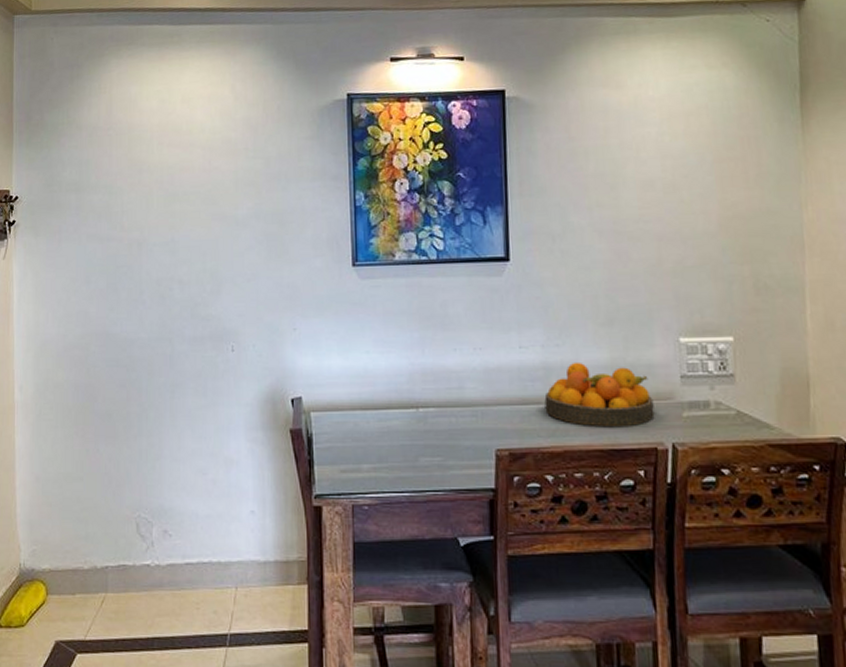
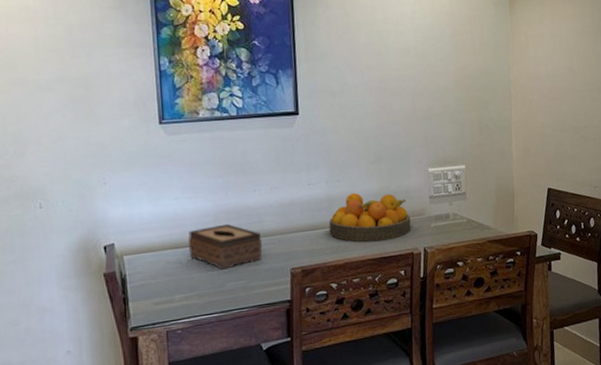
tissue box: none [378,386,463,441] -> present [188,223,263,270]

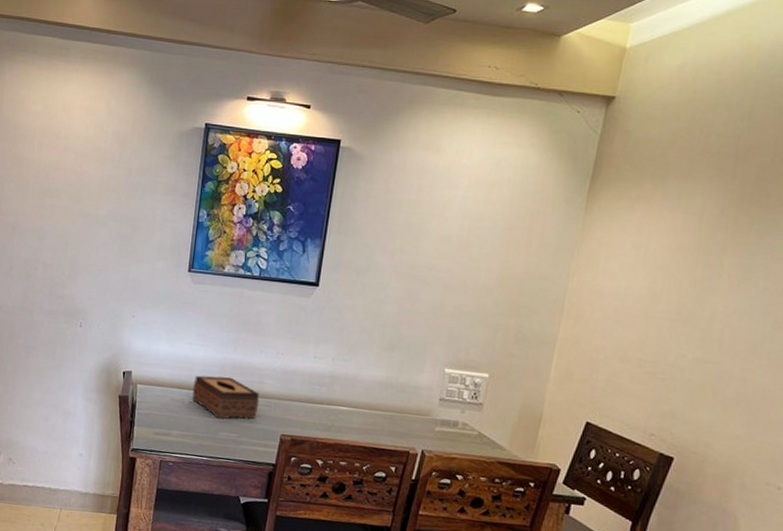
fruit bowl: present [329,192,411,242] -> none [326,375,414,432]

